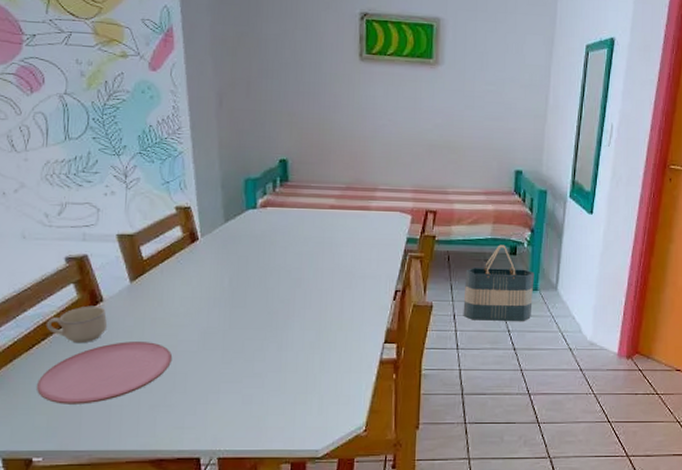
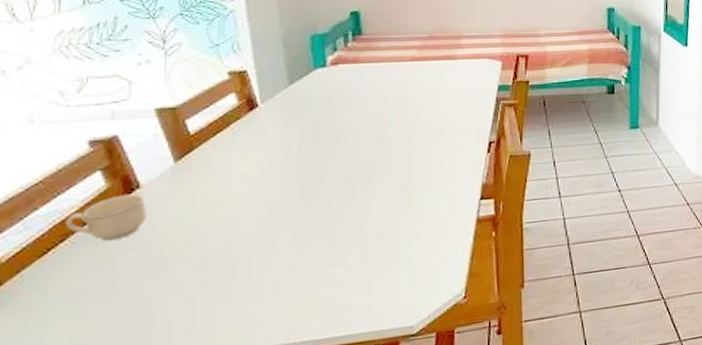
plate: present [37,342,173,404] -> none [55,228,232,316]
tote bag: present [463,244,535,321] -> none [563,84,635,165]

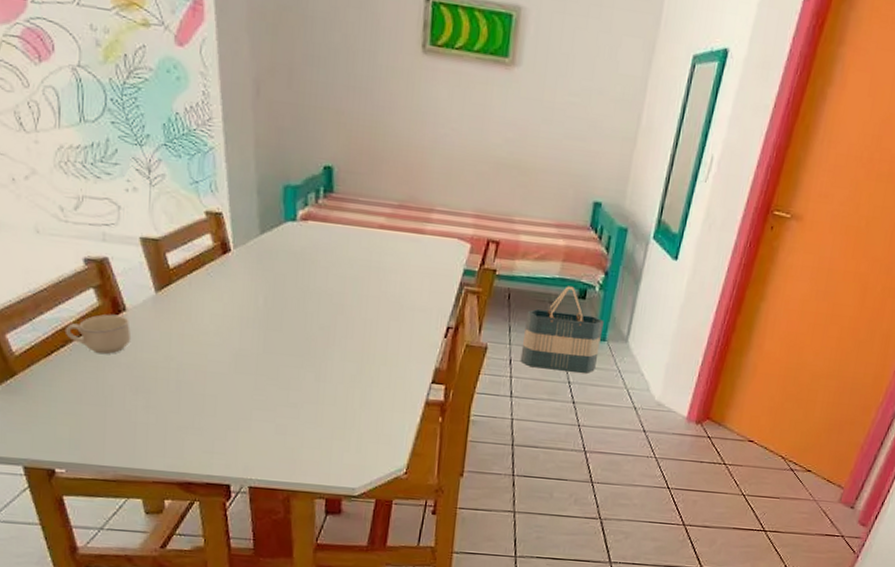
tote bag: none [563,84,635,165] -> present [520,286,604,373]

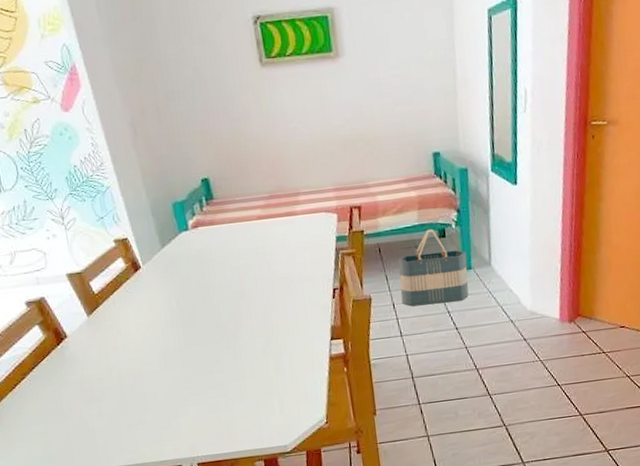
cup: present [64,314,132,355] -> none [22,342,76,379]

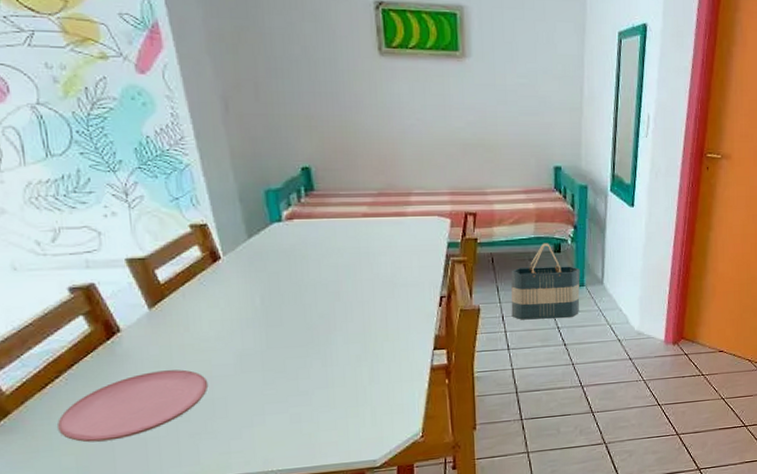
plate: none [26,368,140,434] -> present [58,369,209,443]

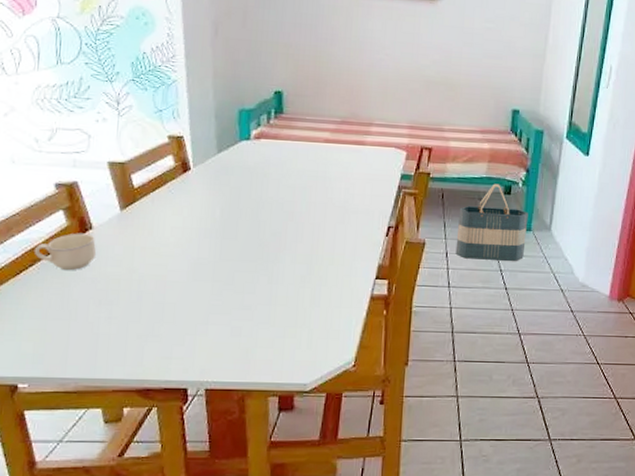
cup: none [57,336,130,378] -> present [33,233,97,271]
plate: present [58,369,209,443] -> none [23,270,162,332]

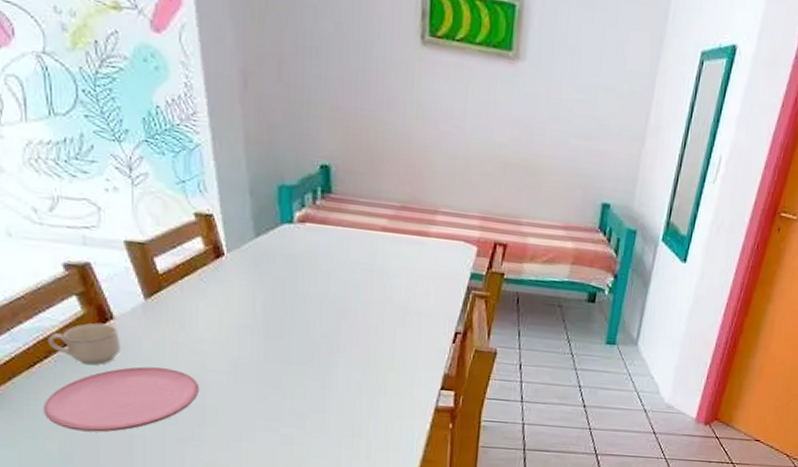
plate: none [23,270,162,332] -> present [44,366,200,432]
tote bag: present [455,183,529,261] -> none [530,289,614,377]

